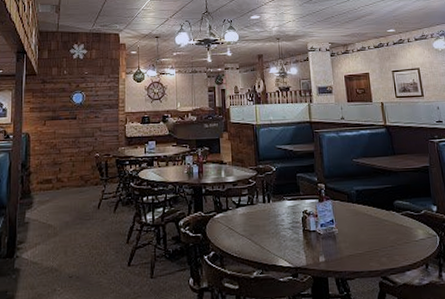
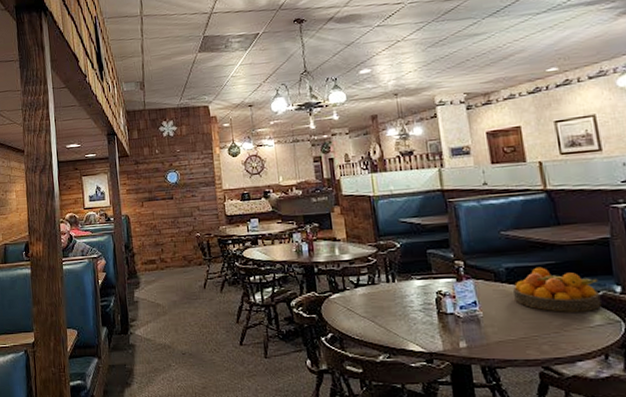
fruit bowl: none [360,189,424,228] -> present [512,267,602,312]

